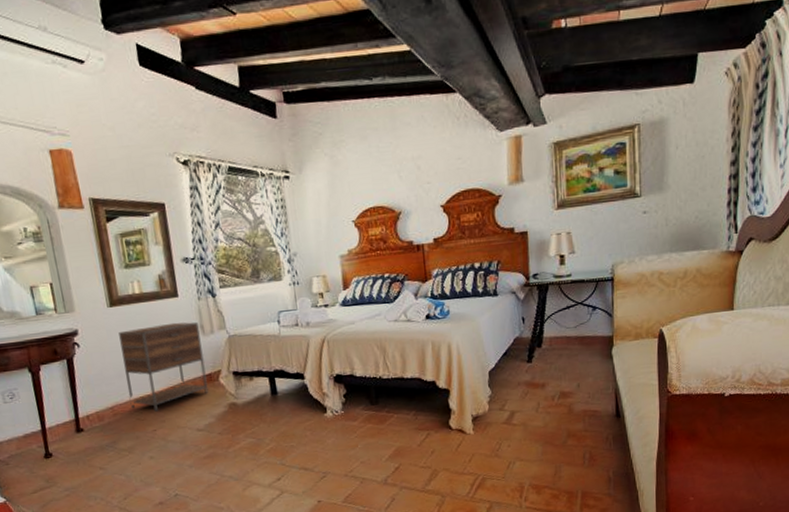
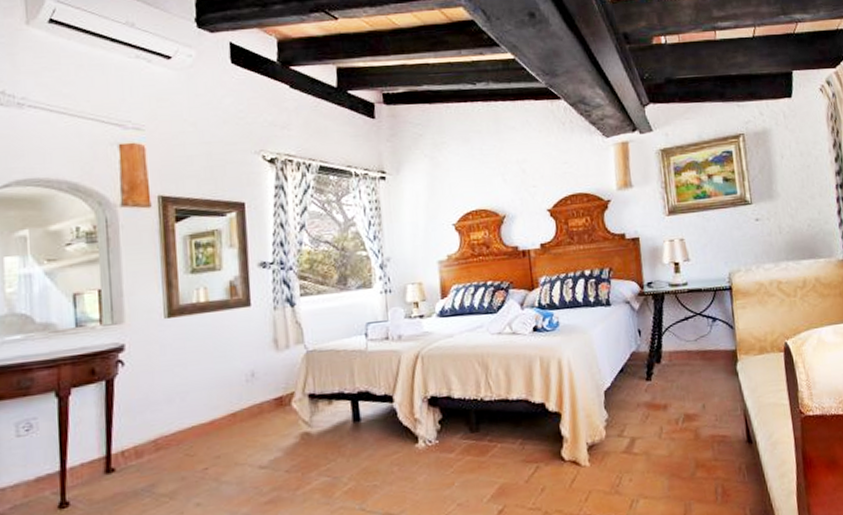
nightstand: present [119,322,209,412] -> none [174,335,278,445]

